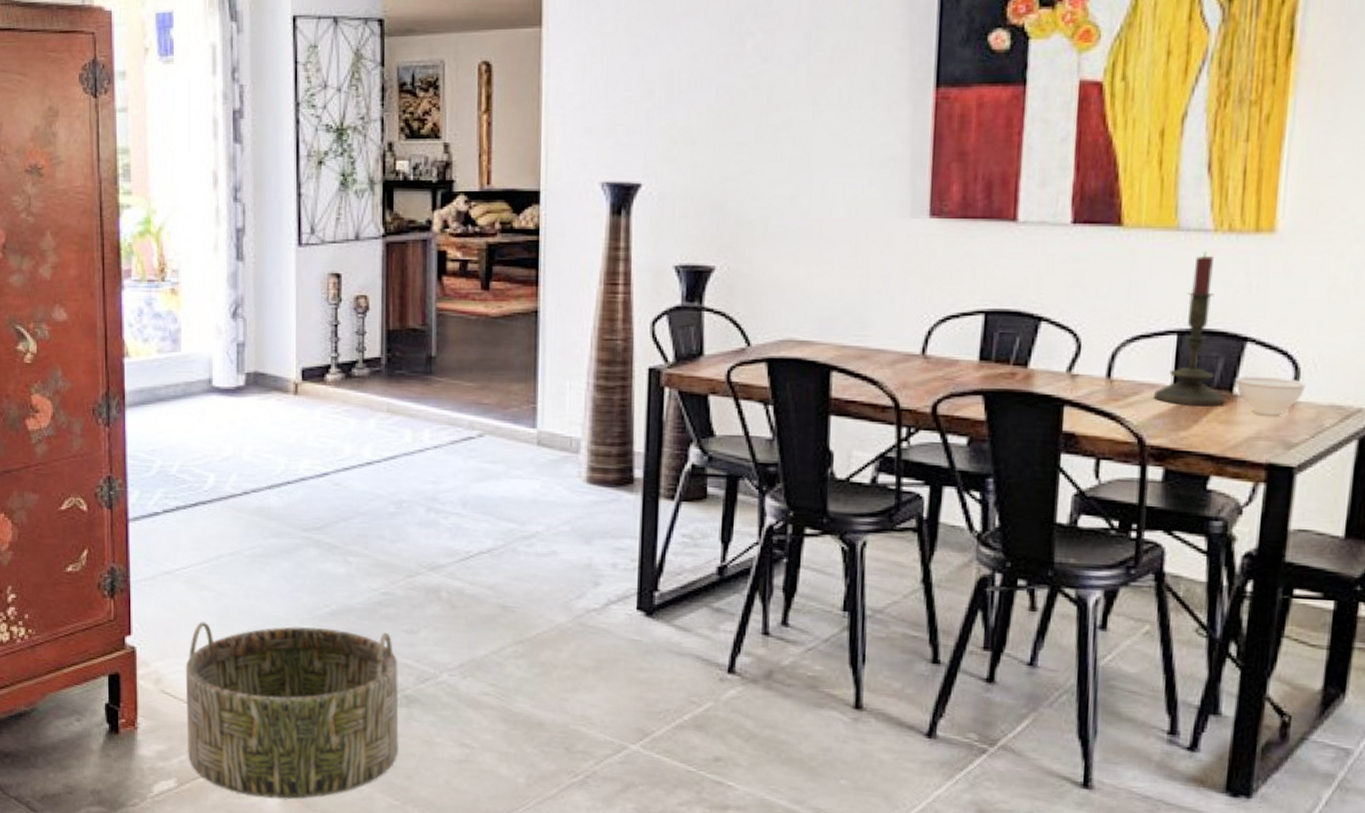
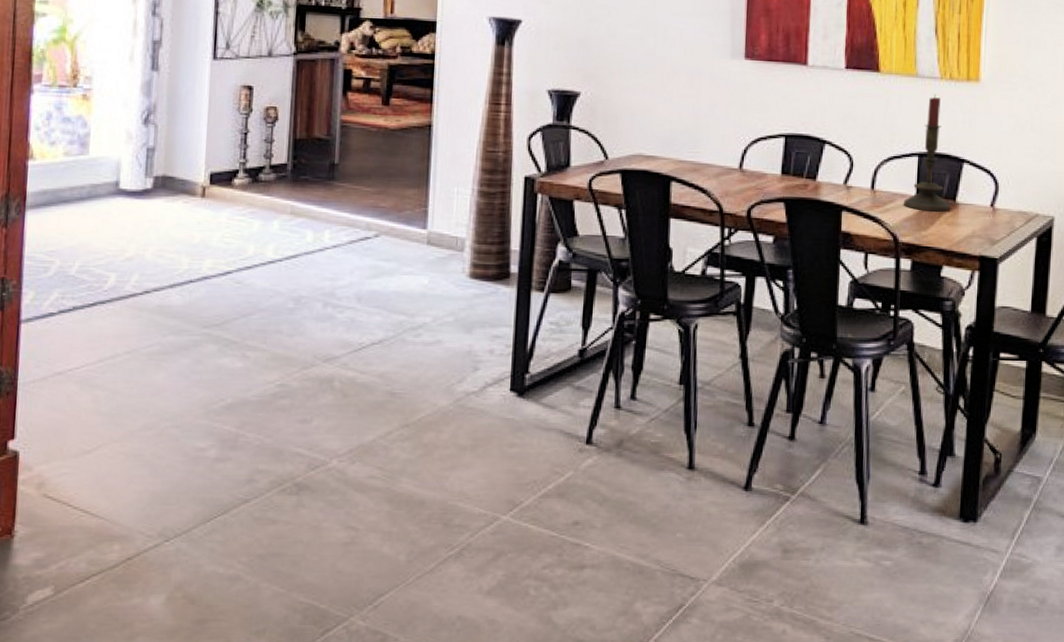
basket: present [185,622,399,799] -> none [68,421,290,597]
bowl: present [1235,375,1307,416] -> none [957,188,1003,219]

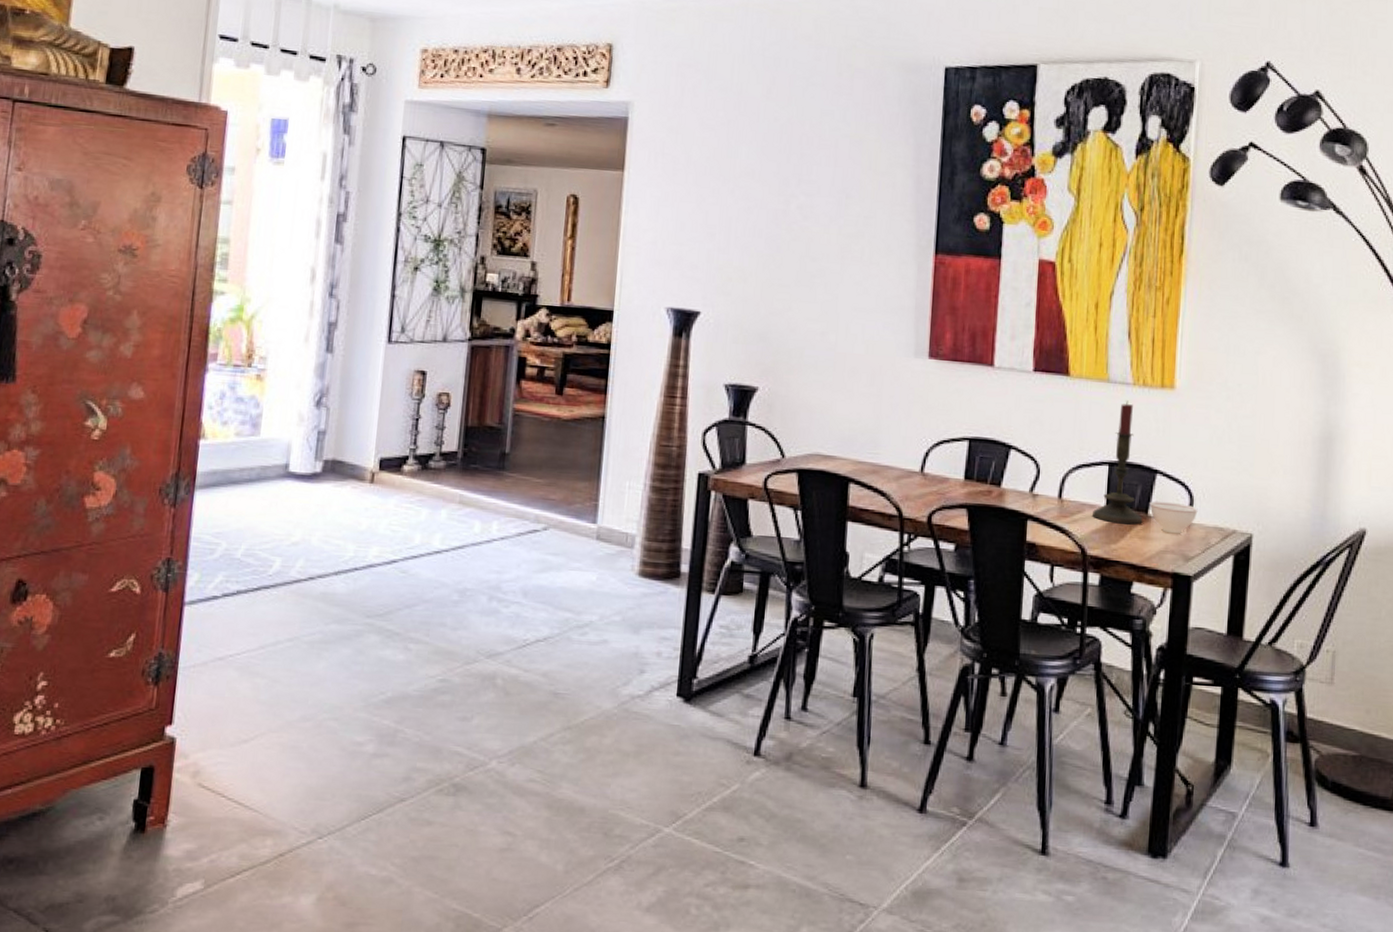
bowl: none [957,188,1003,219] -> present [1149,501,1198,534]

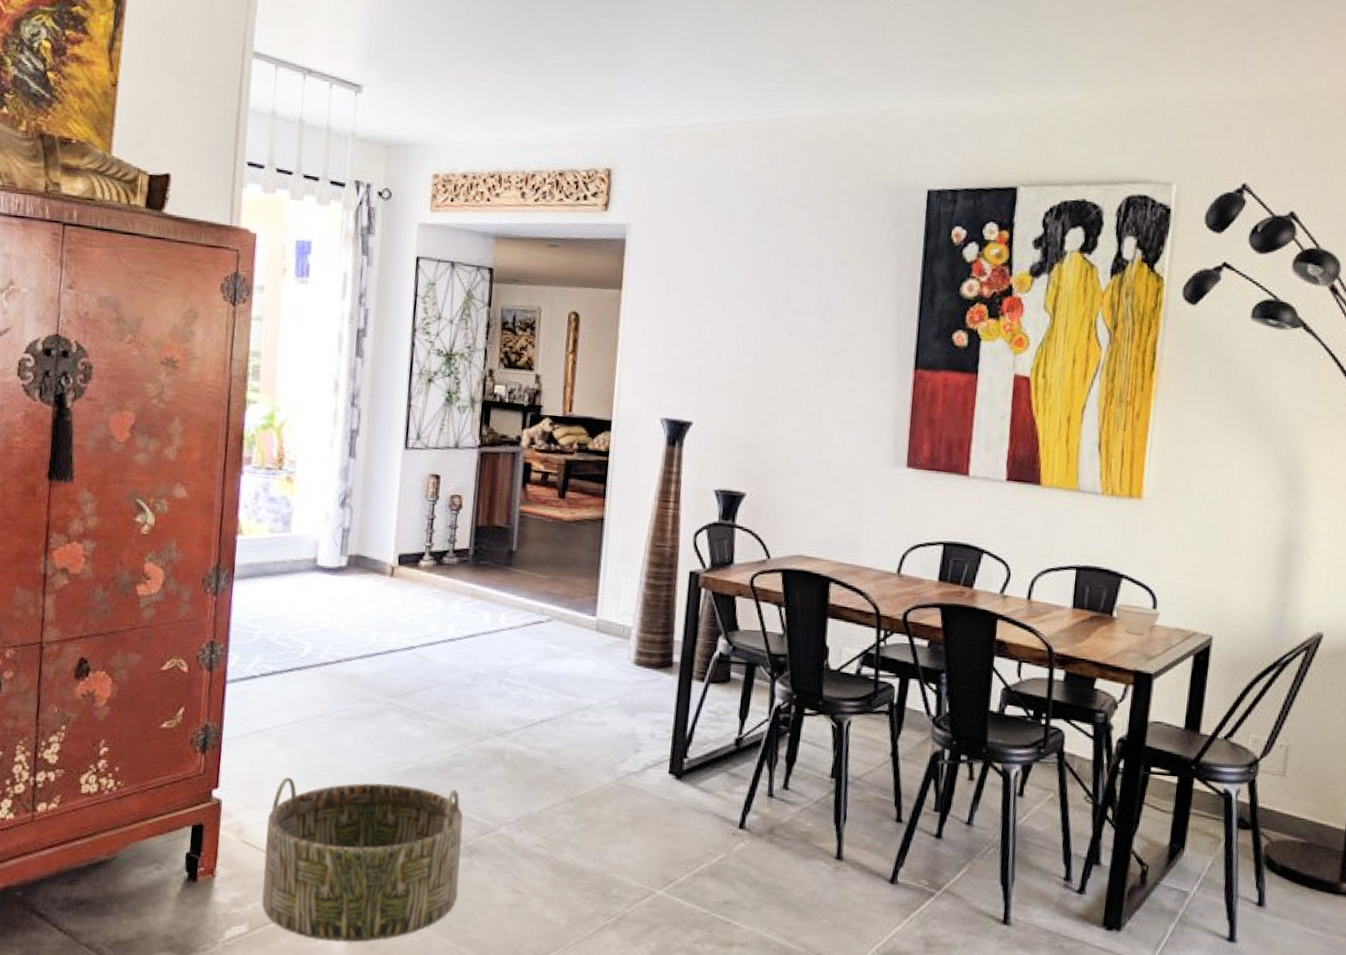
basket: none [219,710,449,897] -> present [262,777,464,942]
candle: present [1093,400,1143,526] -> none [1060,509,1108,627]

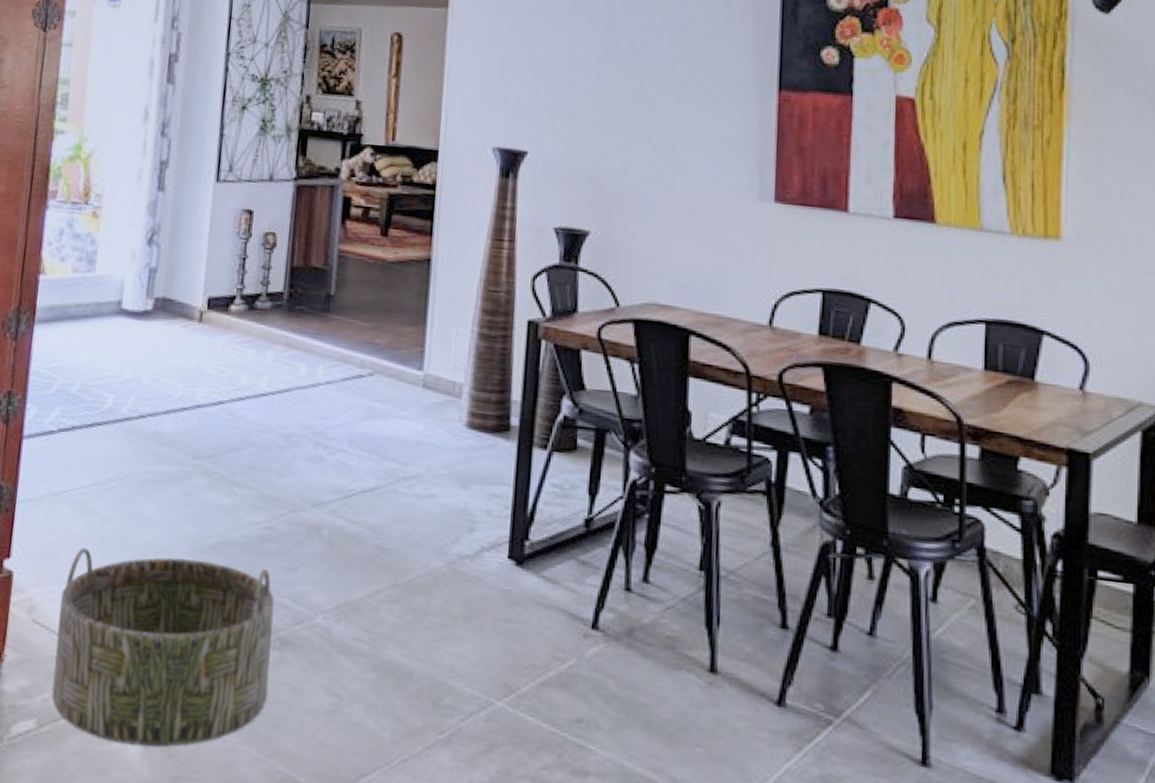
bowl: present [1114,603,1161,635] -> none [1036,365,1095,405]

